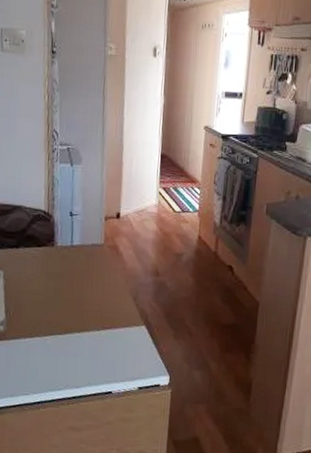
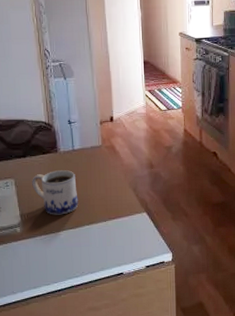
mug: none [22,266,71,318] -> present [32,170,79,215]

